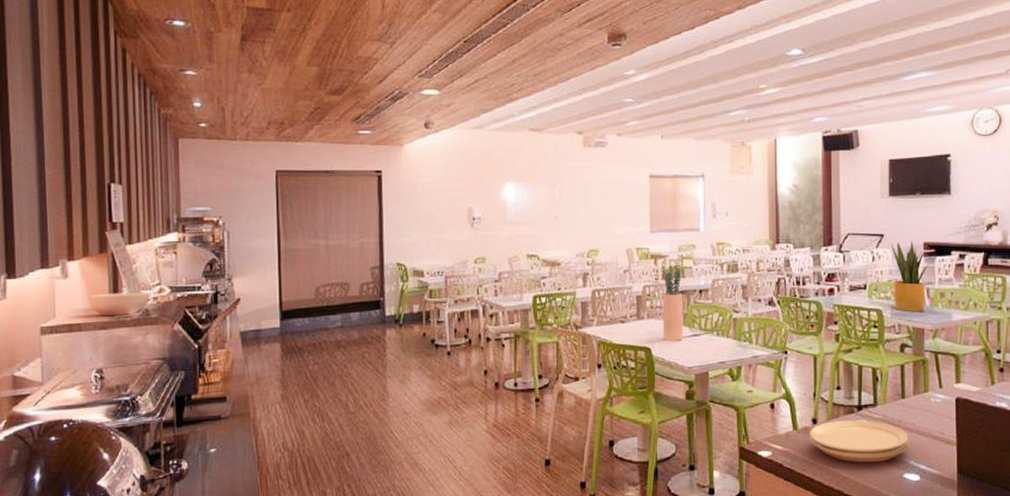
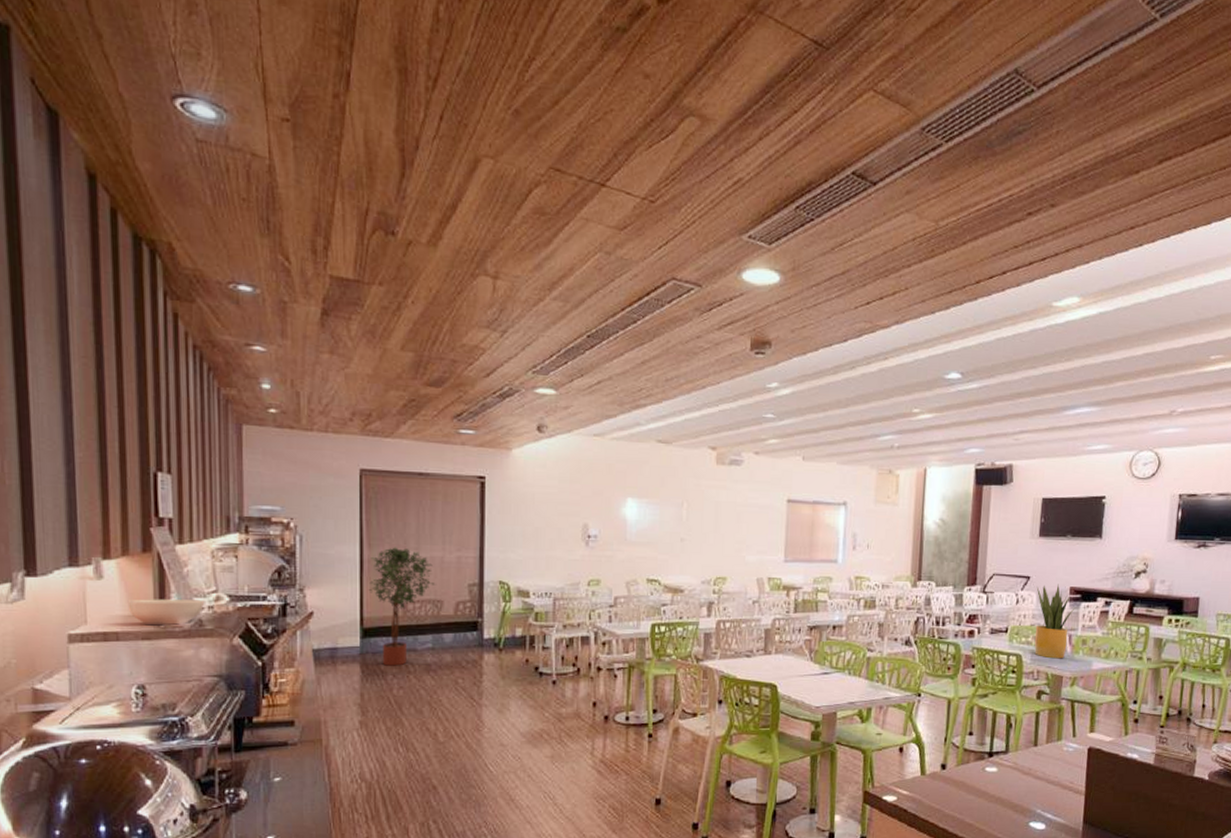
potted tree: none [285,237,343,344] -> present [368,547,436,666]
vase: present [662,262,684,342] -> none [791,594,815,680]
plate: present [810,419,910,463] -> none [937,766,1038,811]

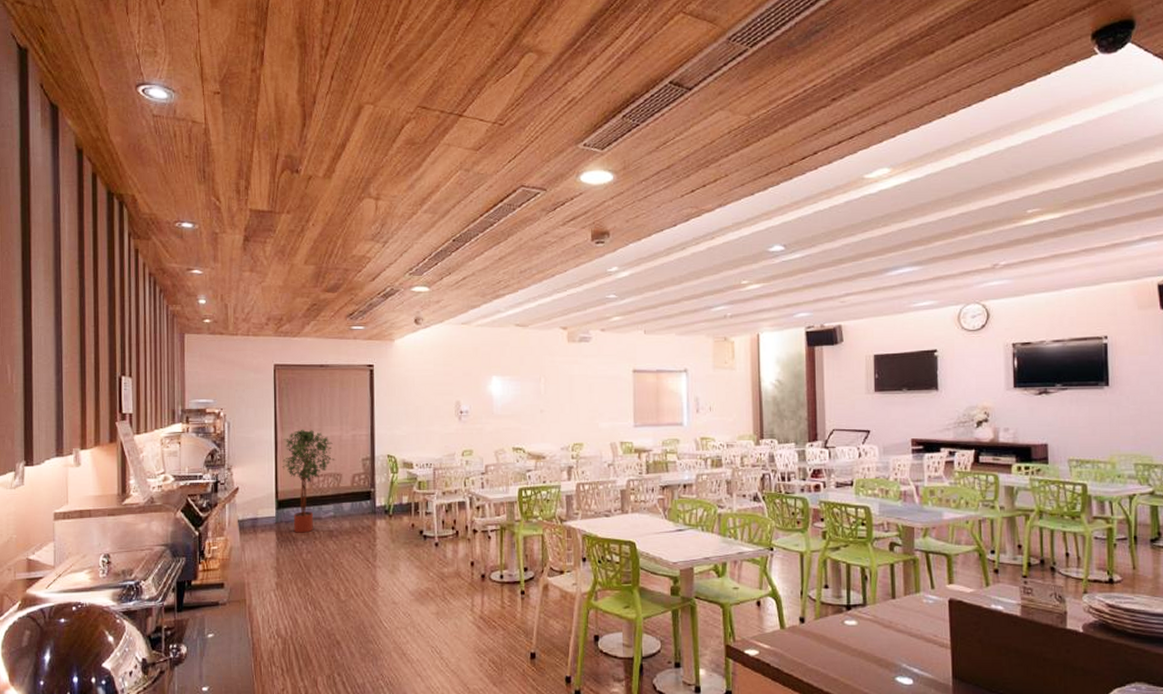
bowl: present [127,599,205,626] -> none [98,481,156,504]
planter: present [1034,584,1075,659] -> none [877,436,919,510]

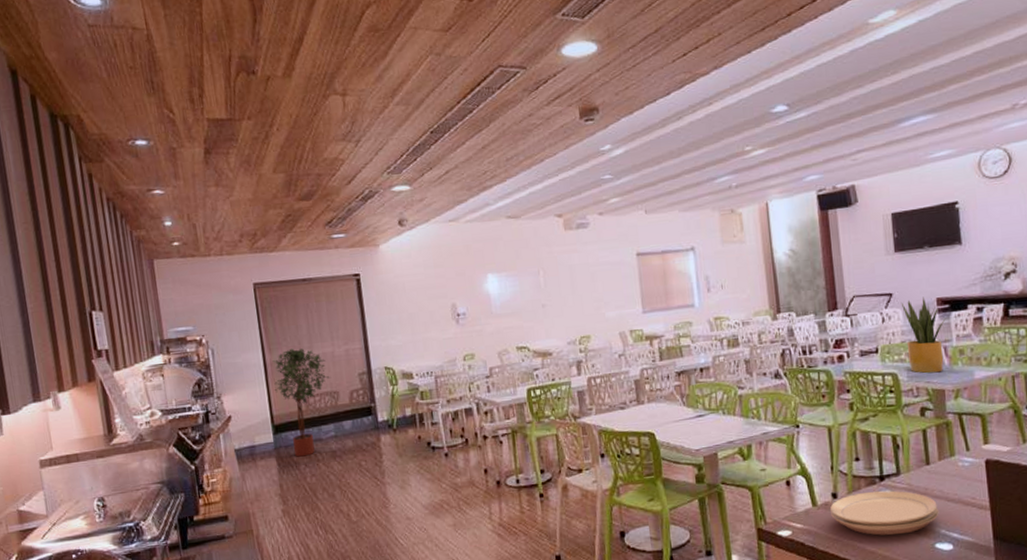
plate: none [797,619,902,665] -> present [830,490,939,536]
planter: none [877,436,919,510] -> present [900,296,946,374]

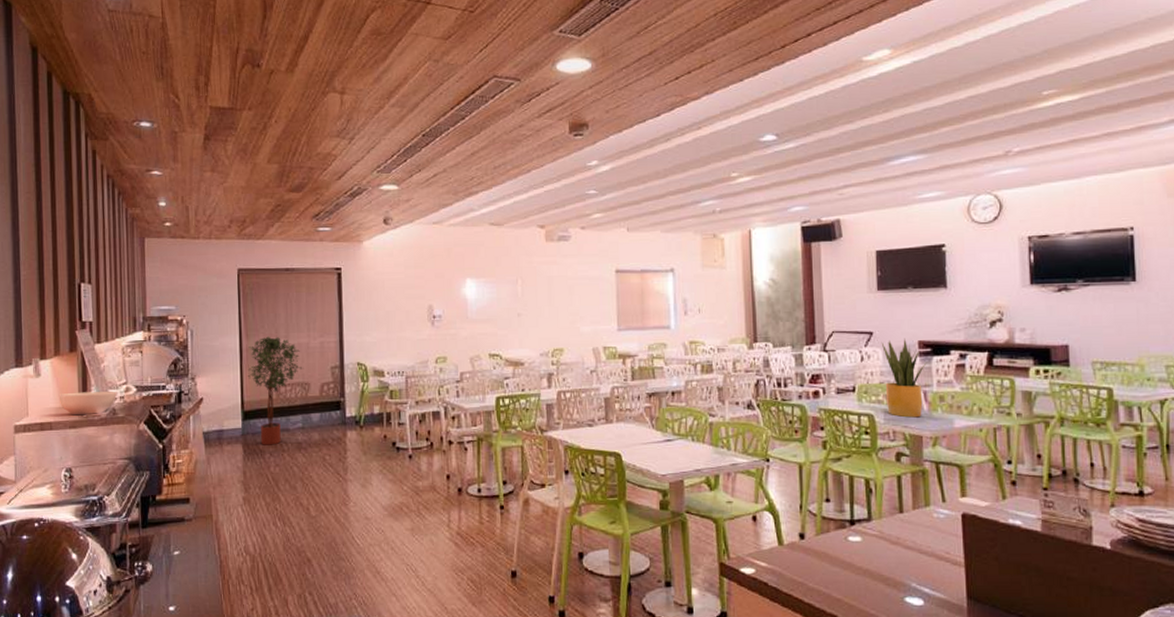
bowl: none [82,417,143,445] -> present [58,391,118,416]
plate: present [830,490,939,536] -> none [797,535,911,584]

